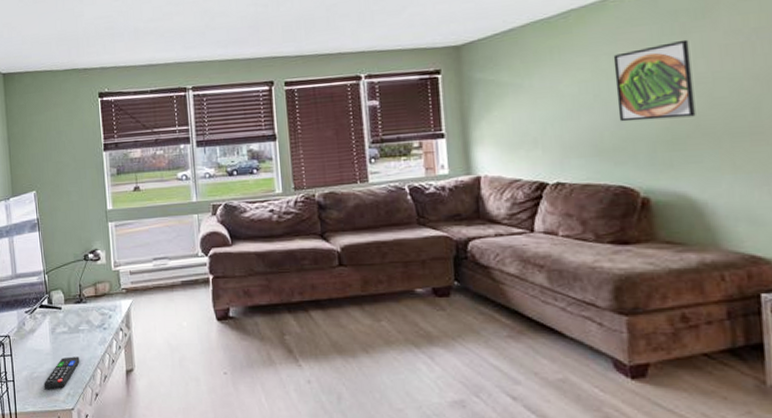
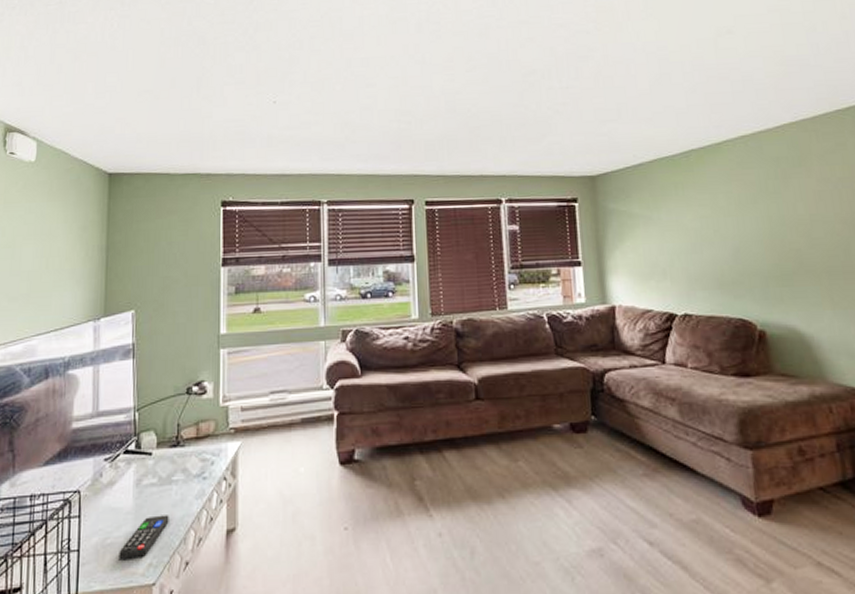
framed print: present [613,39,696,122] -> none [728,184,799,257]

